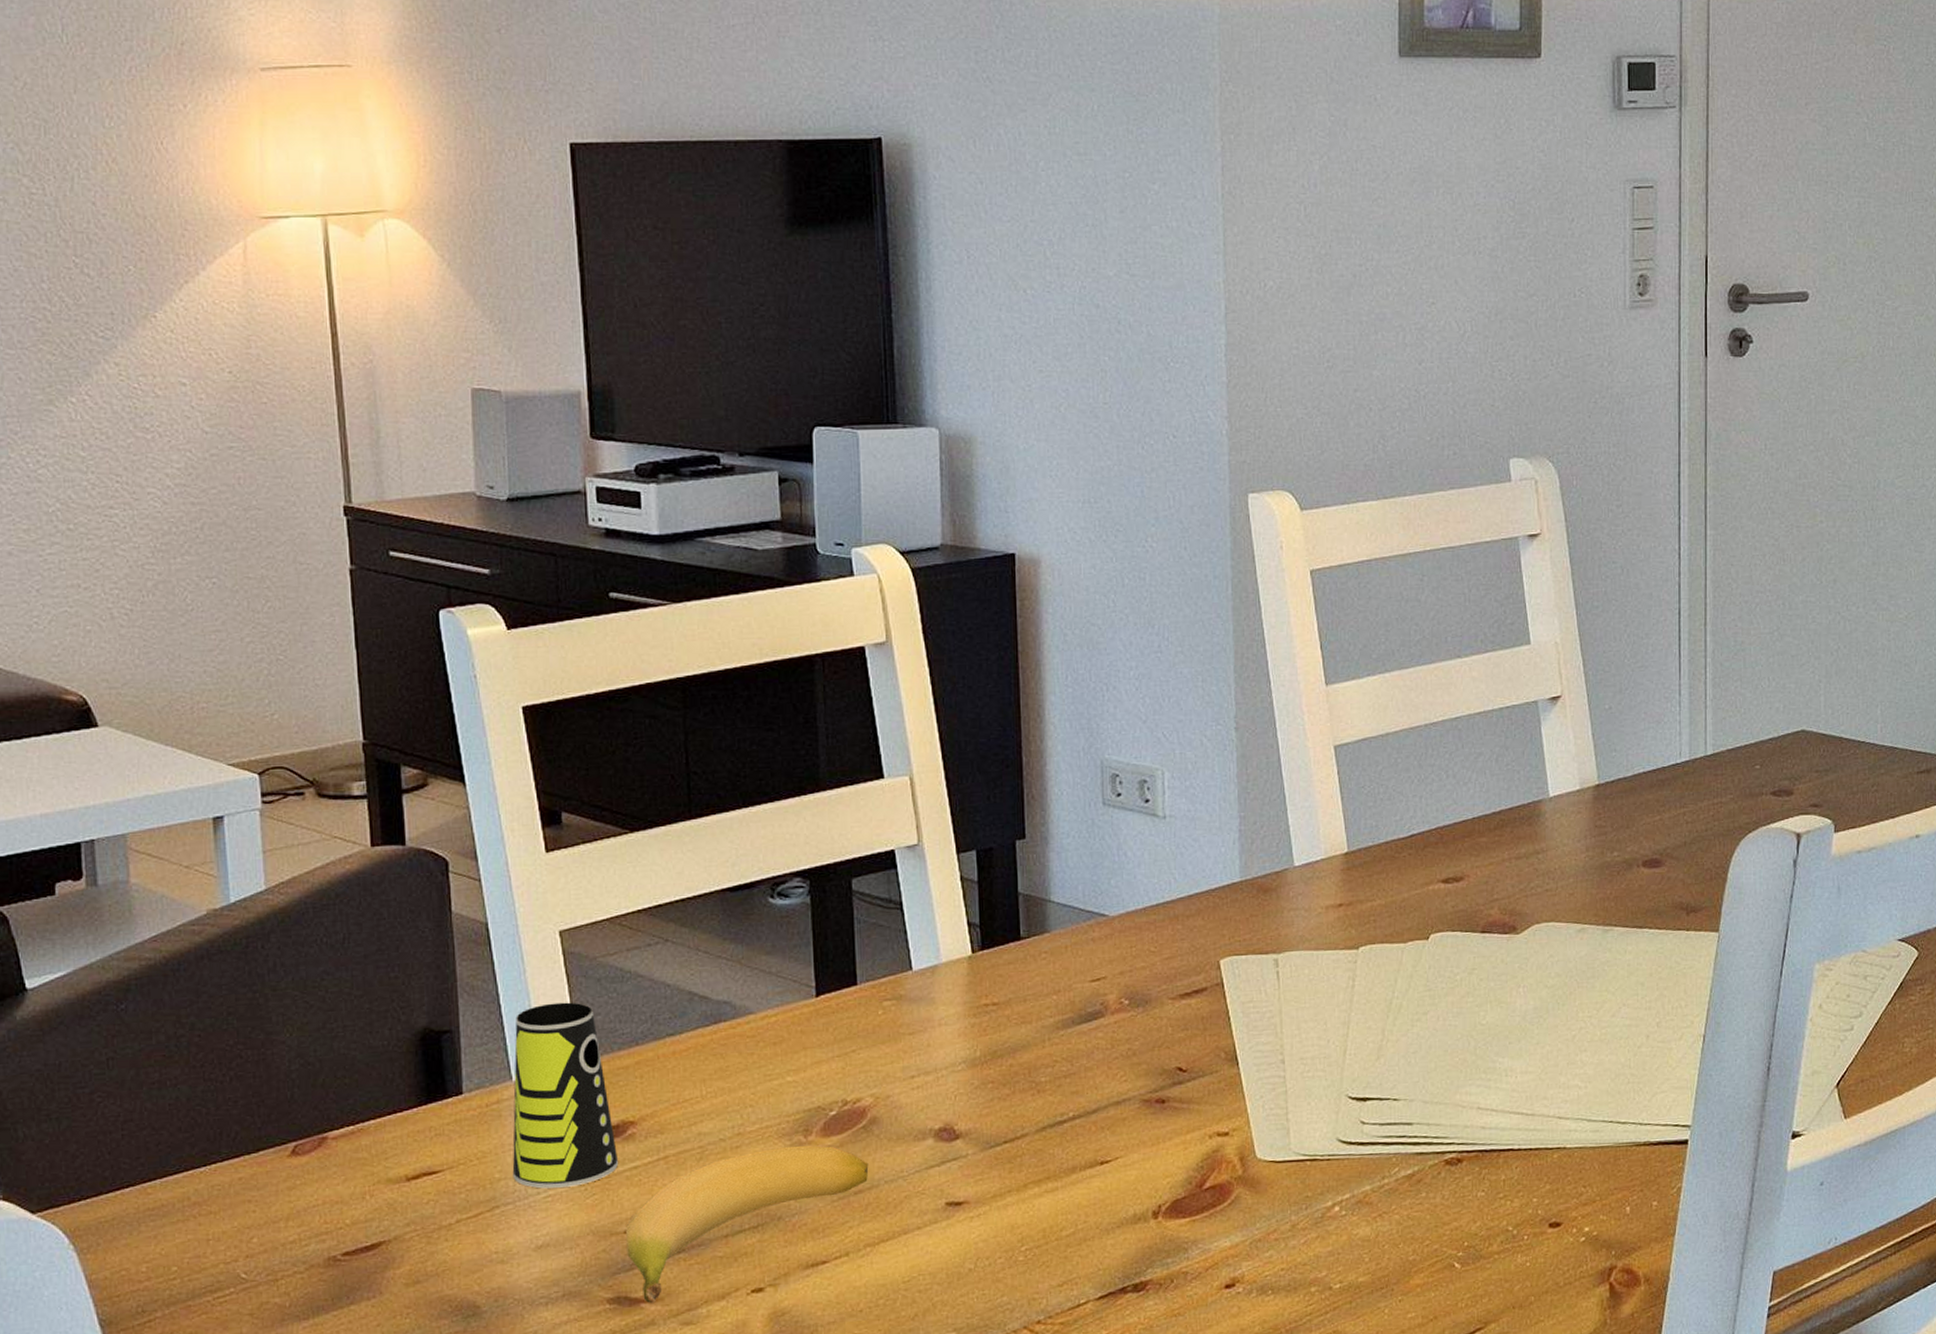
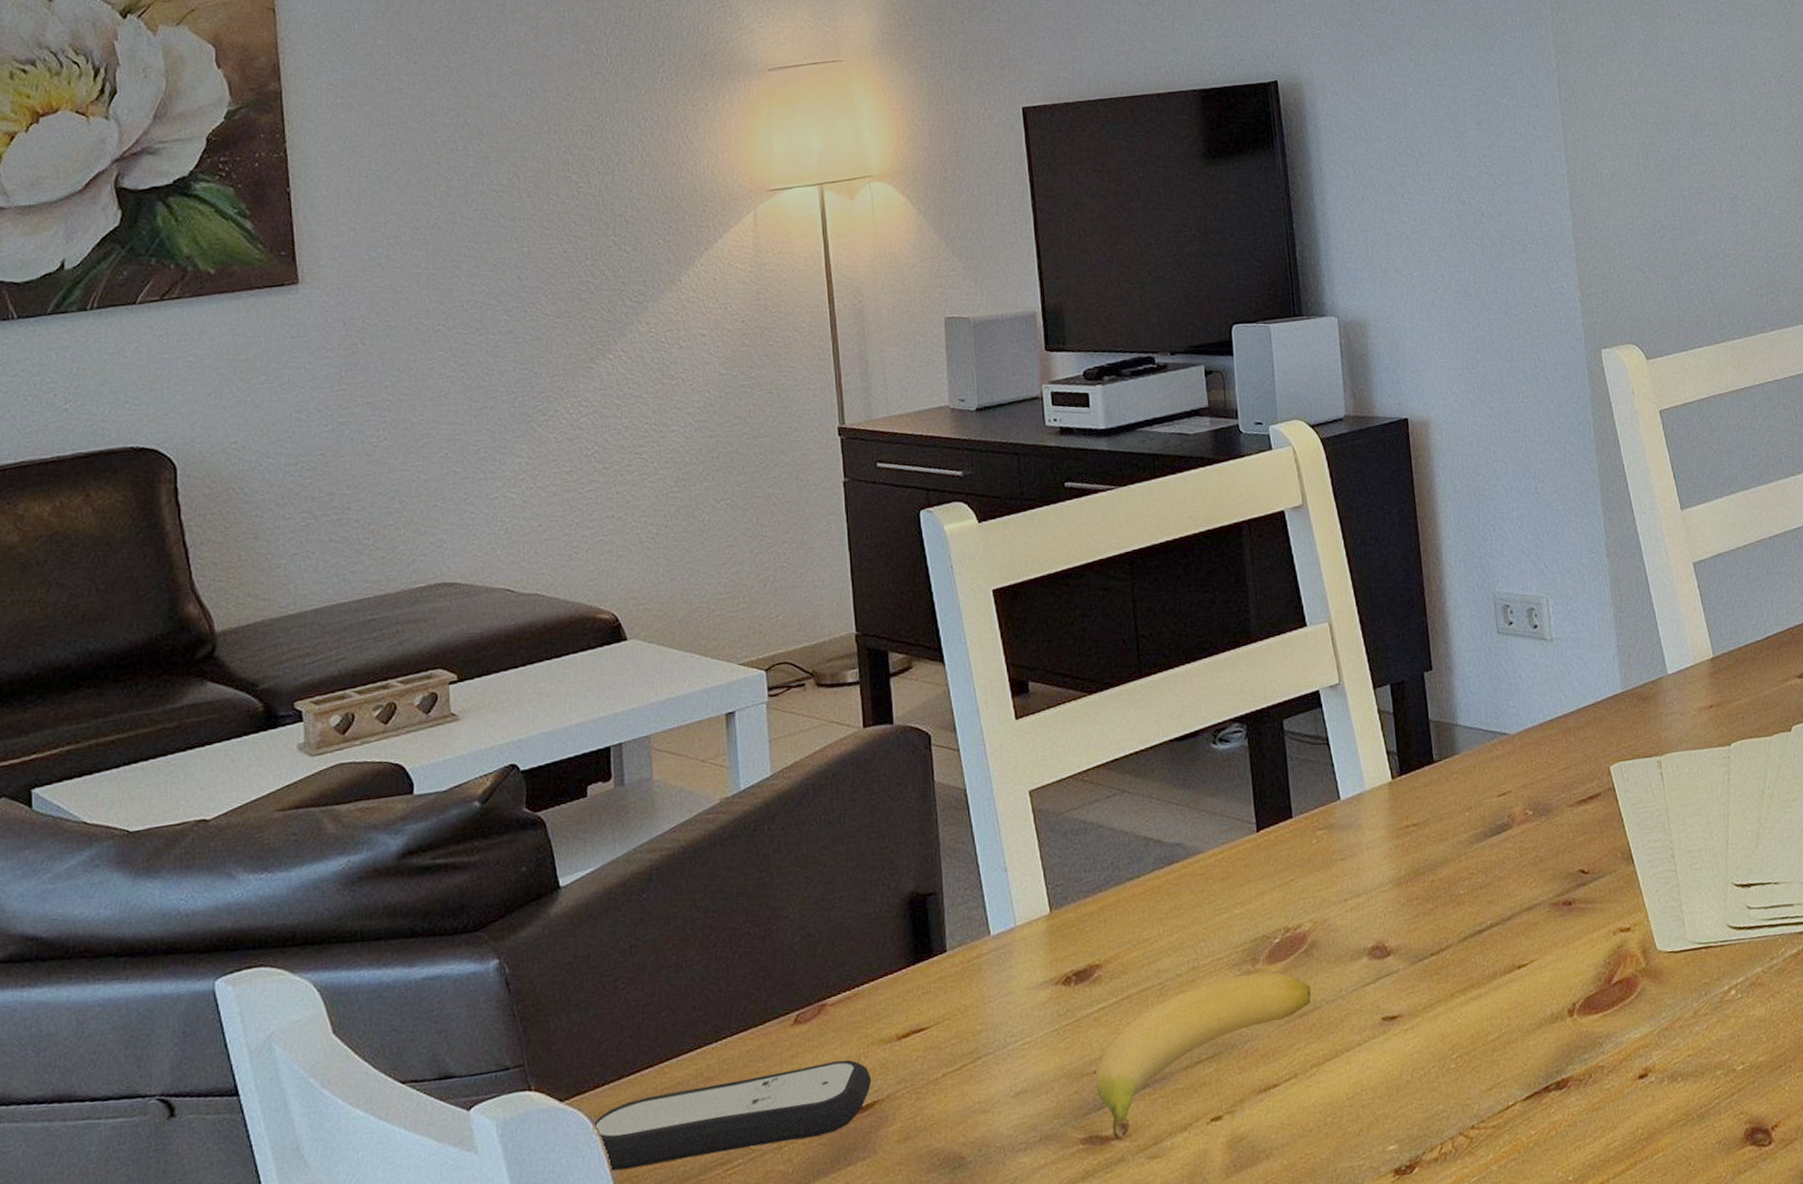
remote control: none [71,1196,378,1289] -> present [595,1059,872,1171]
cup: present [512,1002,619,1189] -> none [992,856,1088,1037]

